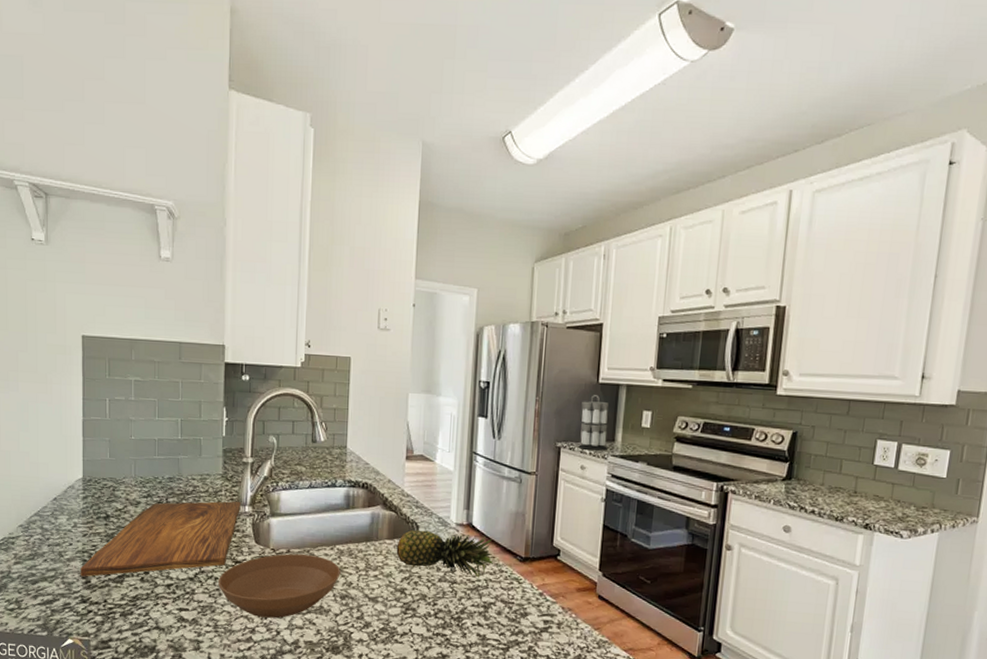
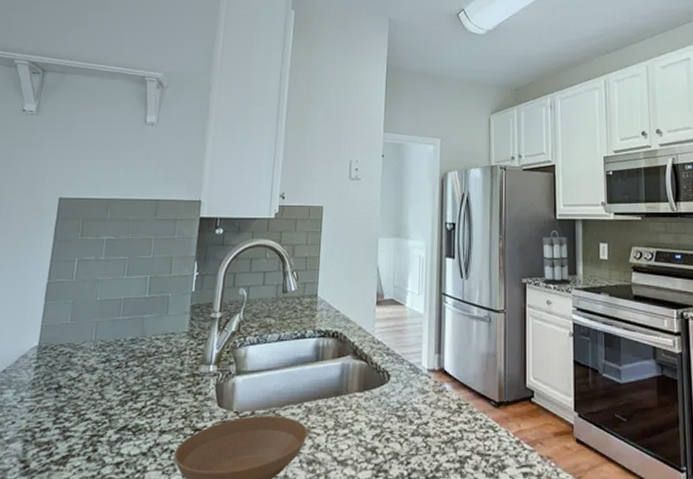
cutting board: present [80,501,241,577] -> none [18,360,205,461]
fruit: present [396,530,494,578] -> none [367,379,468,429]

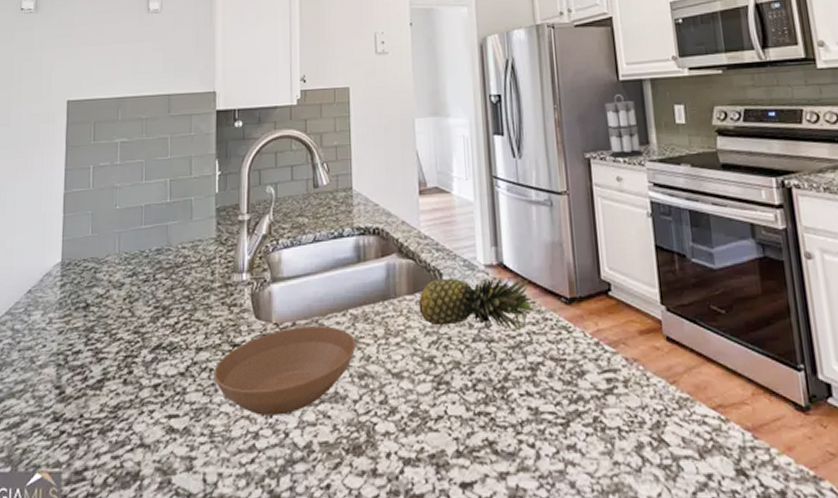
fruit: none [367,379,468,429] -> present [418,276,535,331]

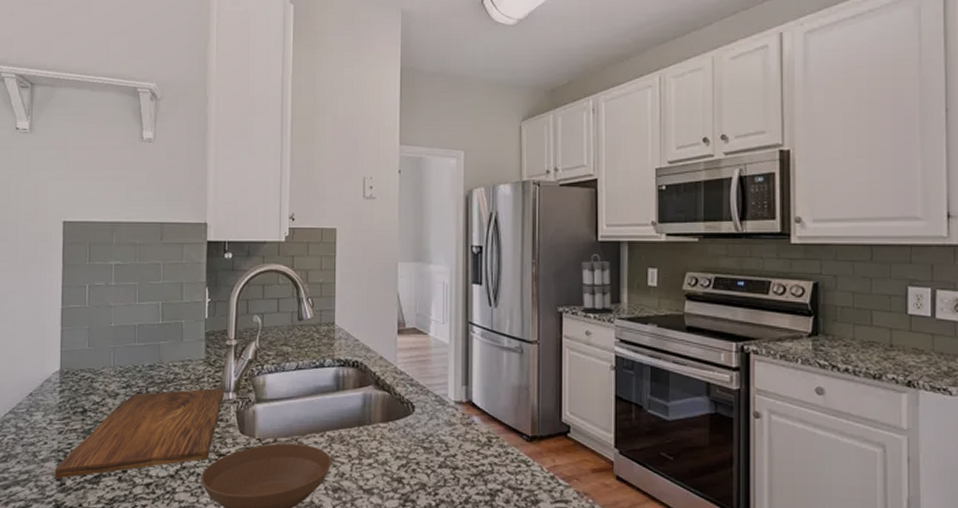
cutting board: none [53,268,237,387] -> present [54,387,224,479]
fruit: present [418,276,535,331] -> none [391,410,498,462]

